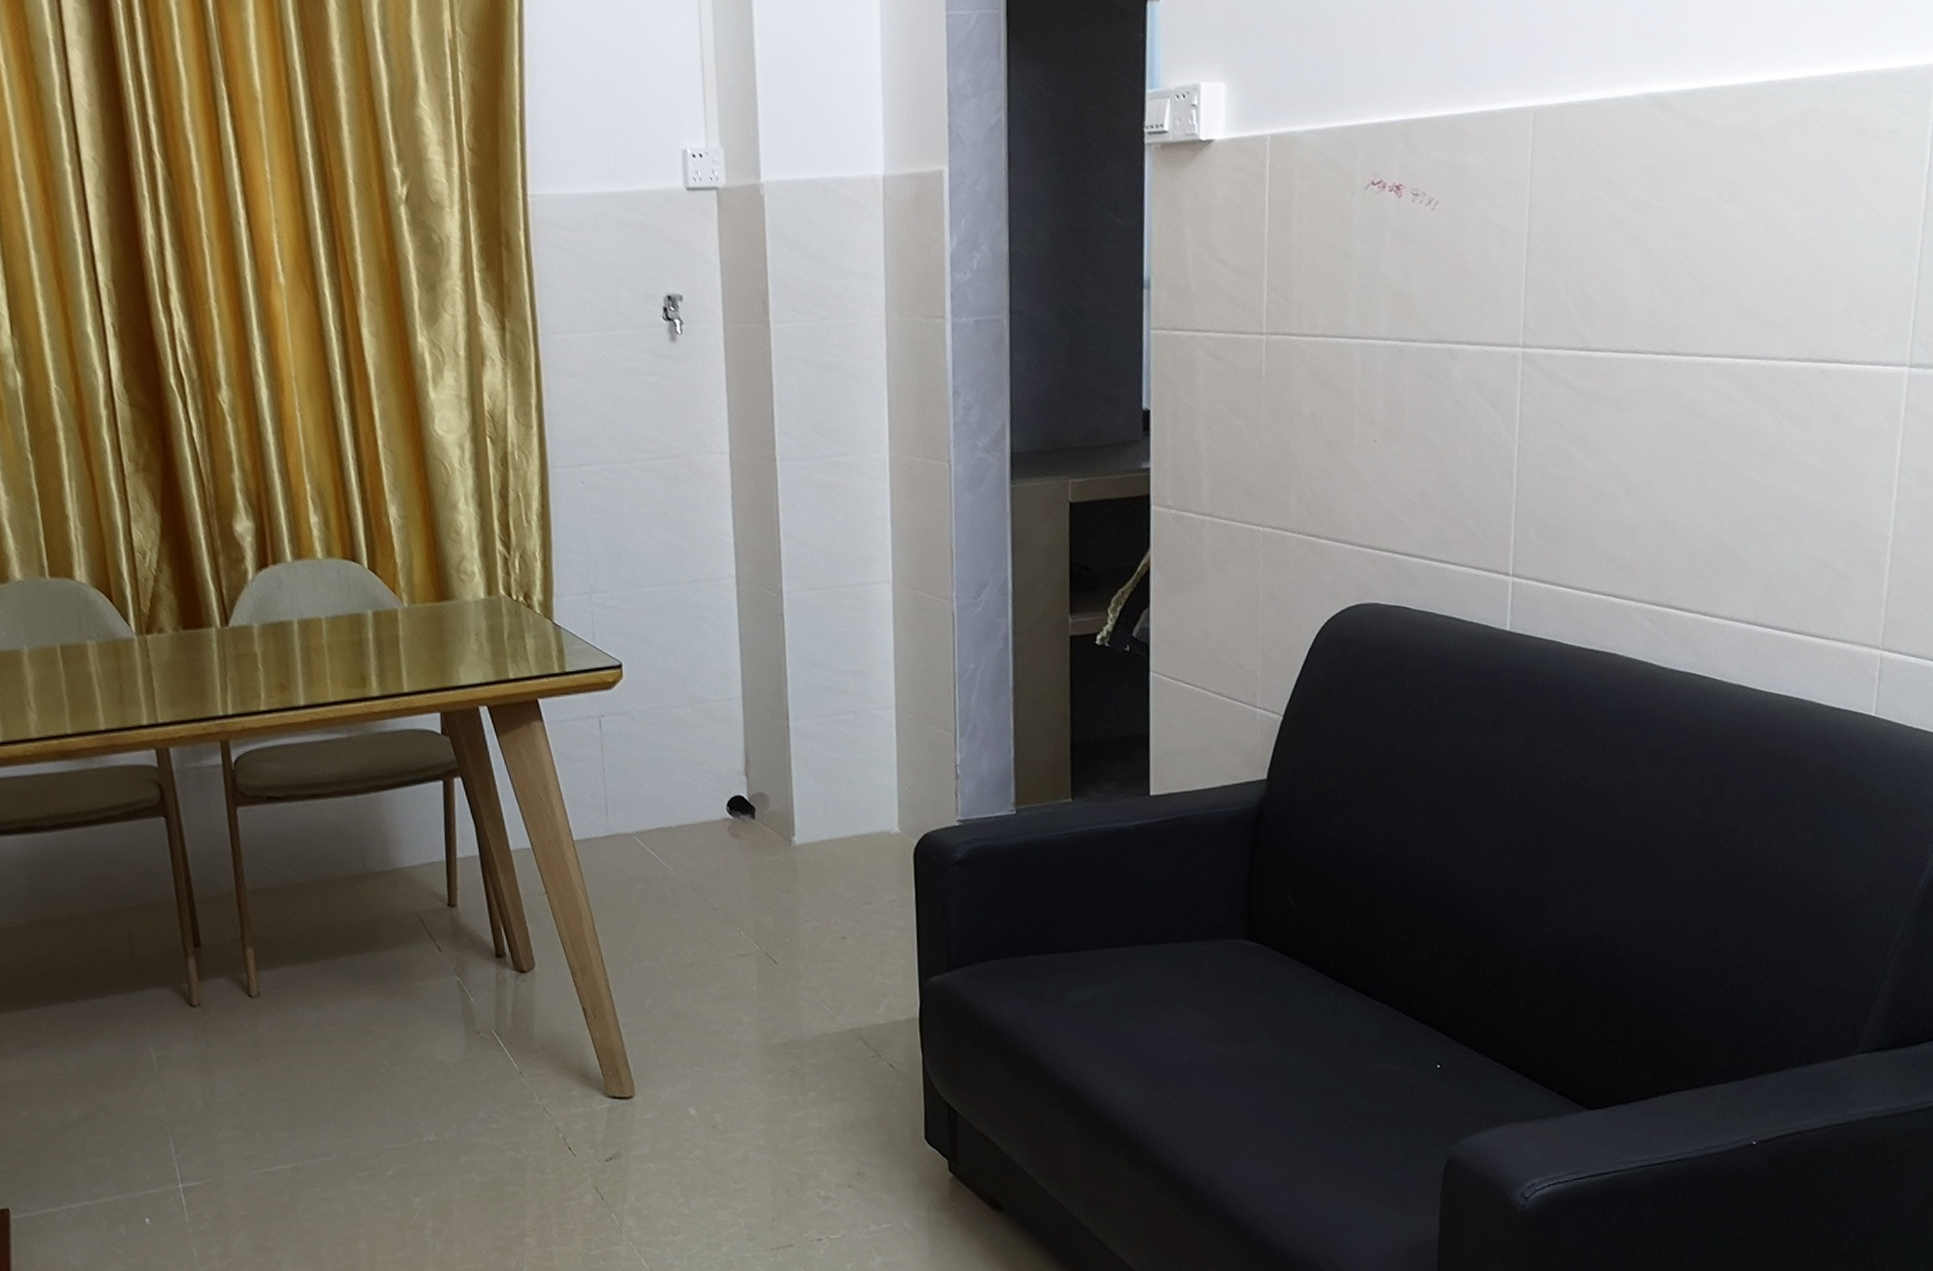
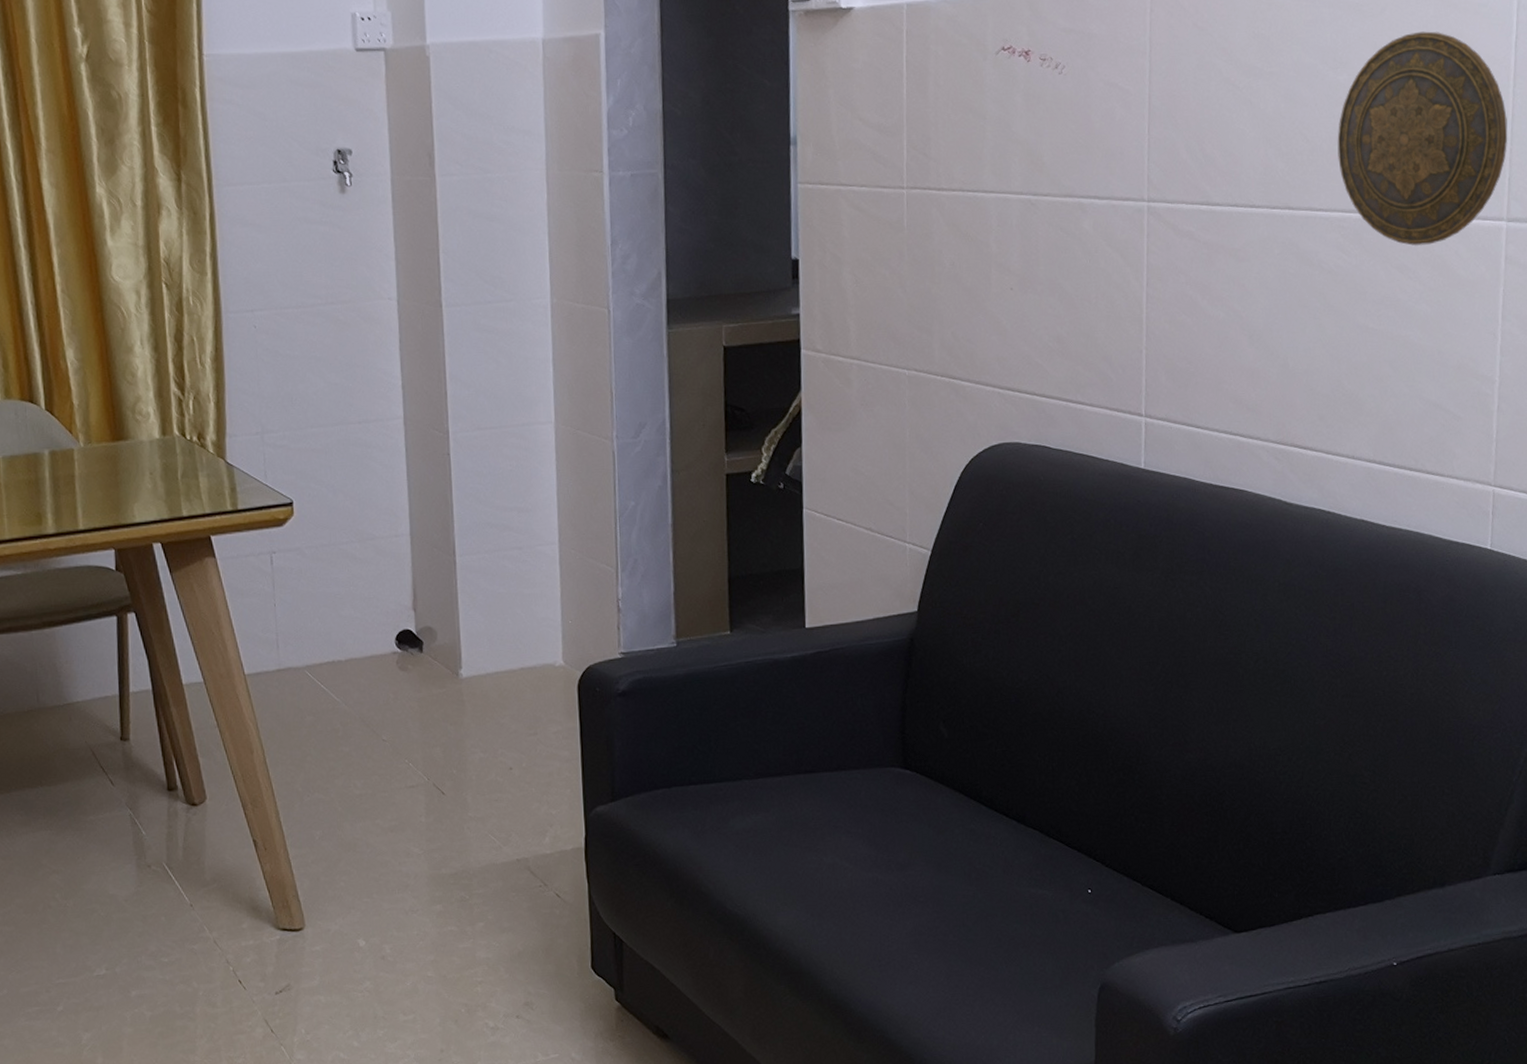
decorative plate: none [1729,161,1915,394] -> present [1337,31,1508,246]

